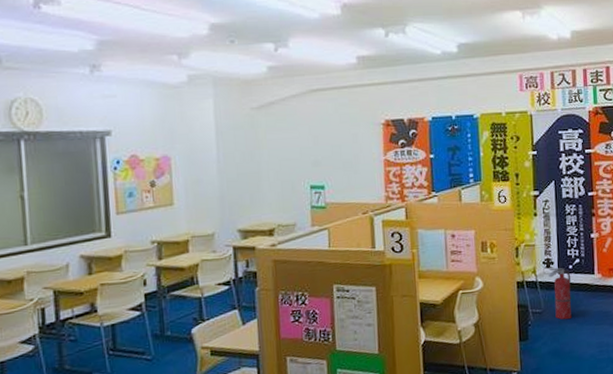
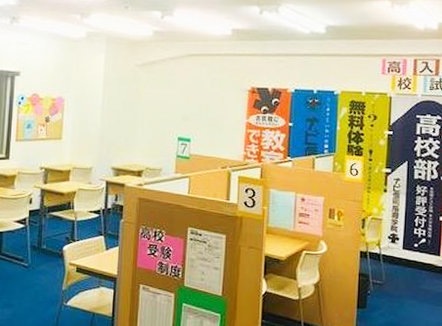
fire extinguisher: present [548,267,572,320] -> none [392,243,416,296]

